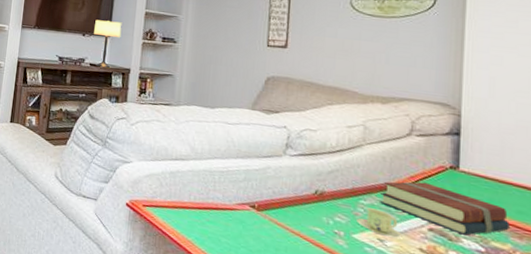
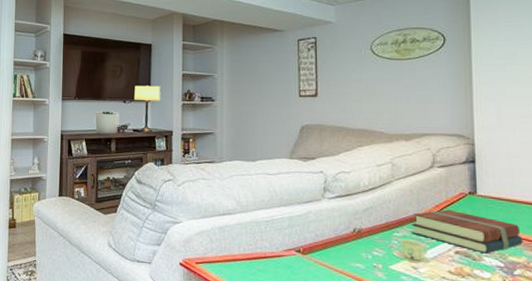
planter: none [52,42,76,67] -> present [95,111,118,135]

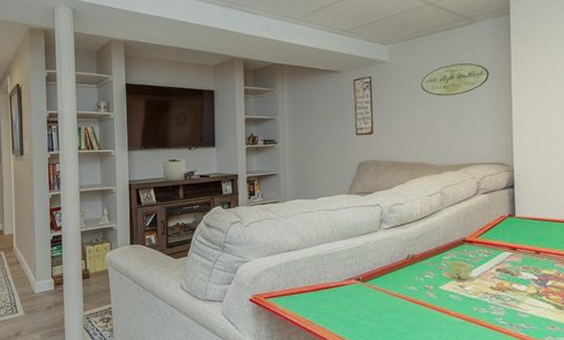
table lamp: present [134,85,160,133] -> none [199,131,224,178]
books: present [411,209,523,254] -> none [458,232,554,269]

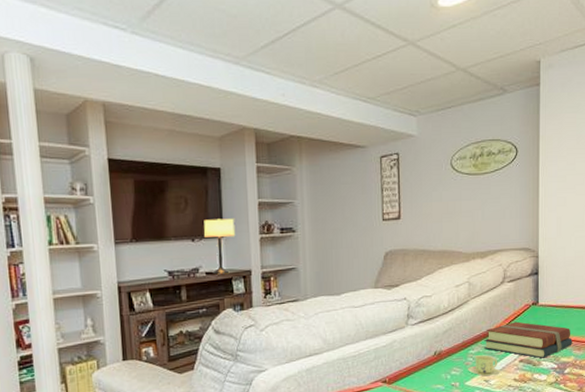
planter: present [162,158,185,182] -> none [159,253,188,282]
table lamp: none [199,131,224,178] -> present [204,218,235,275]
books: none [458,232,554,269] -> present [484,321,572,359]

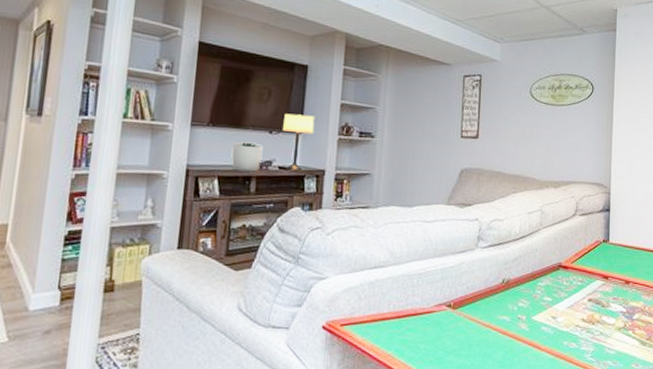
planter: none [159,253,188,282] -> present [231,142,262,172]
cup and saucer: present [468,355,502,377] -> none [535,288,570,313]
books: present [484,321,572,359] -> none [553,257,642,300]

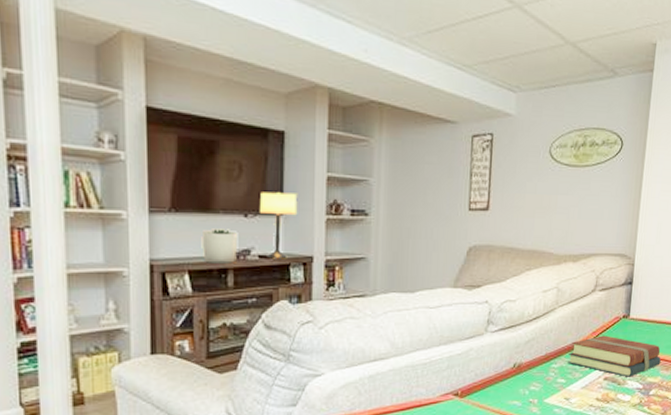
books: none [553,257,642,300] -> present [568,335,661,377]

